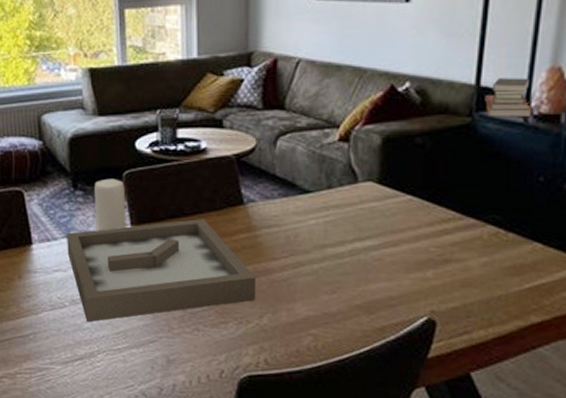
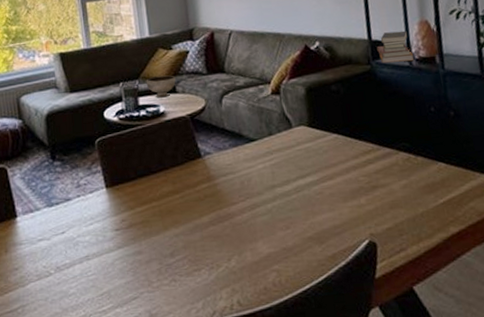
decorative tray: present [67,219,255,323] -> none [48,174,222,288]
candle: present [93,178,126,231] -> none [70,146,102,197]
bowl: none [188,106,224,132] -> present [146,75,176,98]

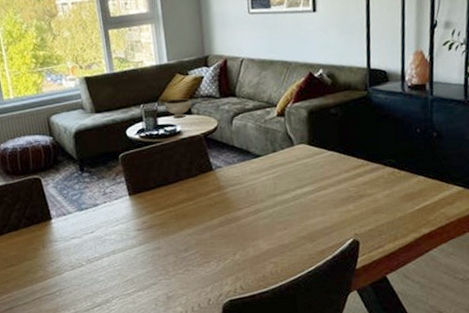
books: present [377,30,414,64] -> none [374,60,407,90]

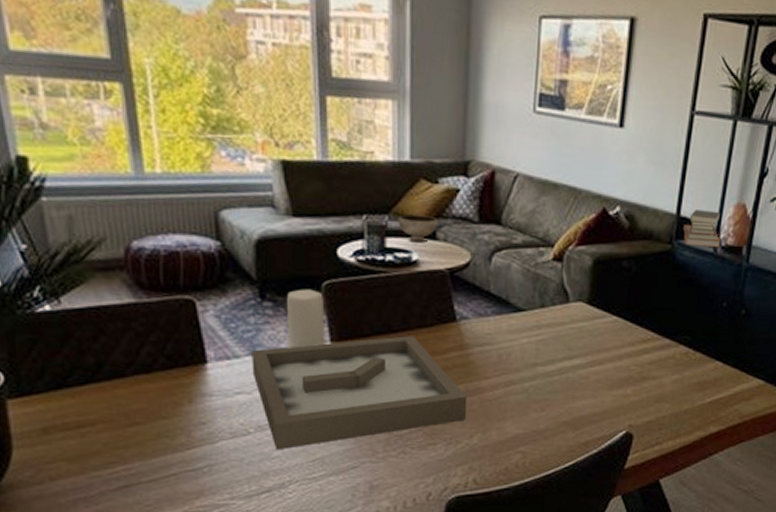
decorative tray: none [79,185,229,276] -> present [252,336,466,451]
candle: none [97,160,126,203] -> present [286,289,325,348]
books: none [374,60,407,90] -> present [683,210,721,248]

